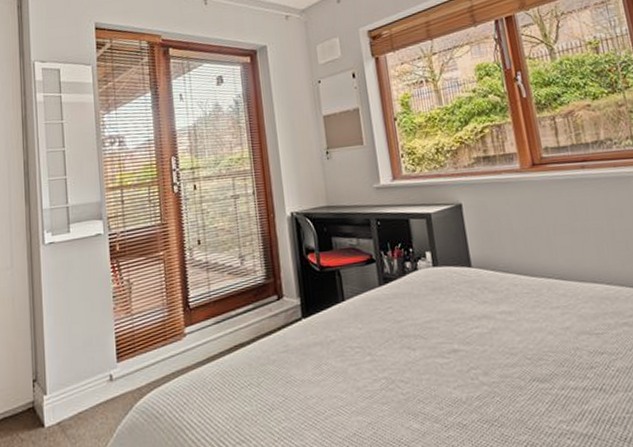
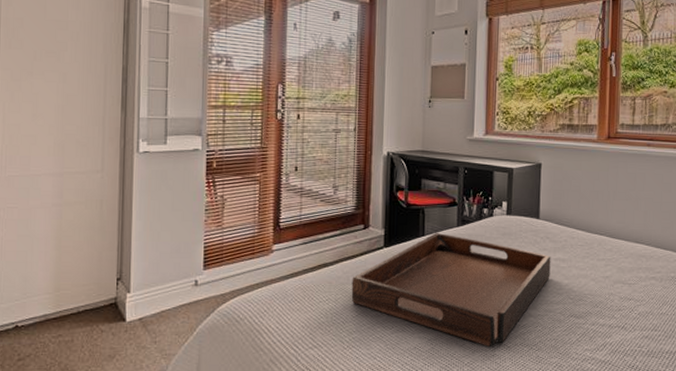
serving tray: none [272,295,498,428] -> present [351,233,551,348]

